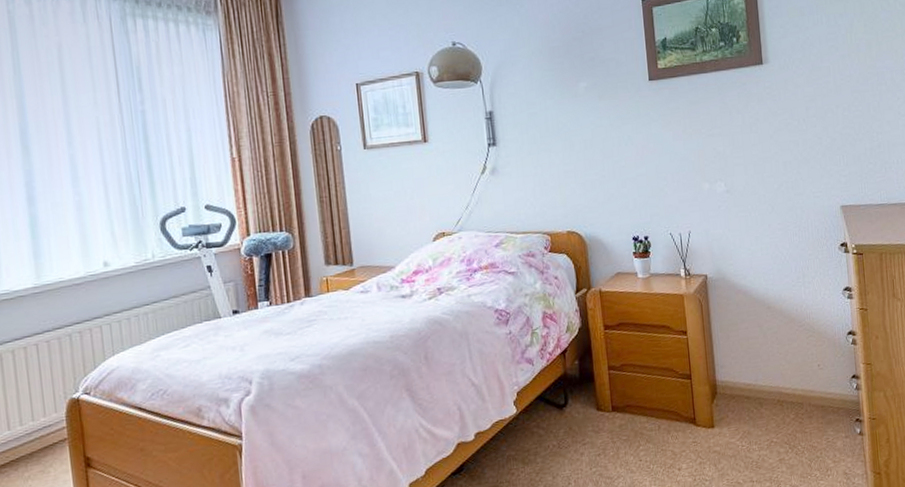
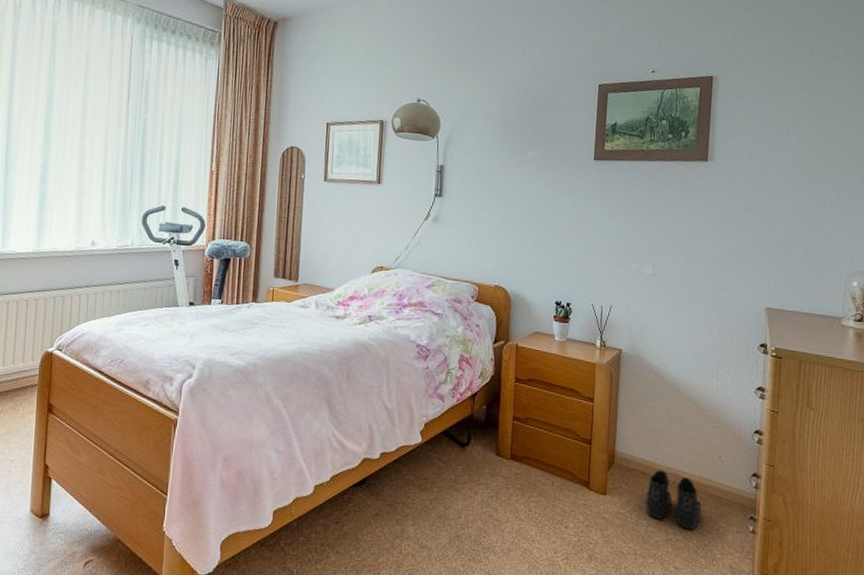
boots: none [753,390,809,445] -> present [646,470,702,530]

